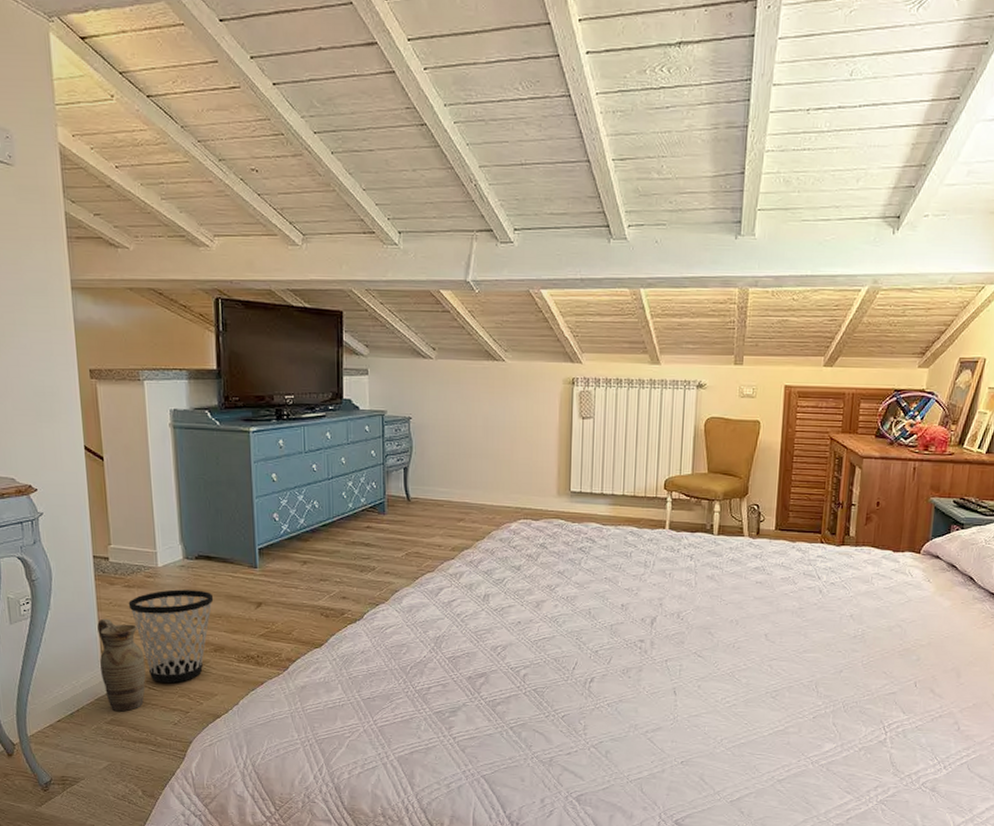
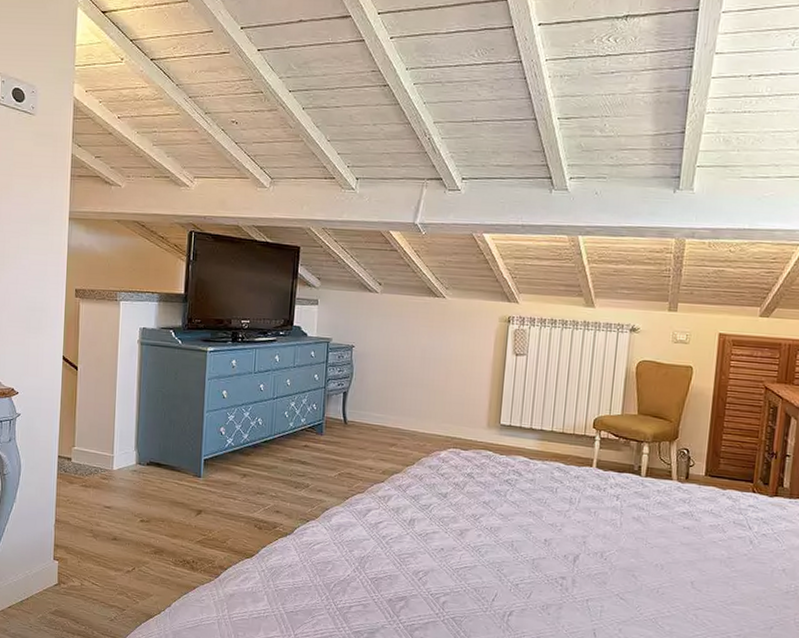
ceramic jug: present [97,618,146,712] -> none [52,514,92,603]
wastebasket: present [128,589,214,683] -> none [83,492,159,580]

